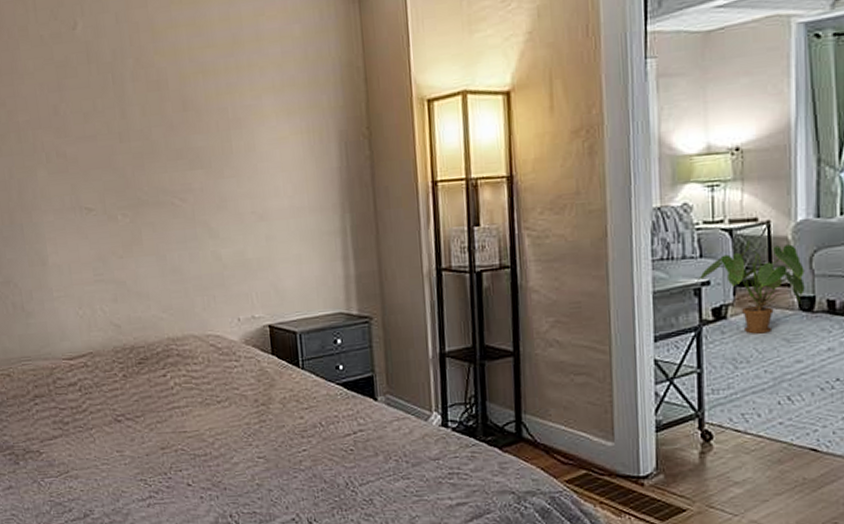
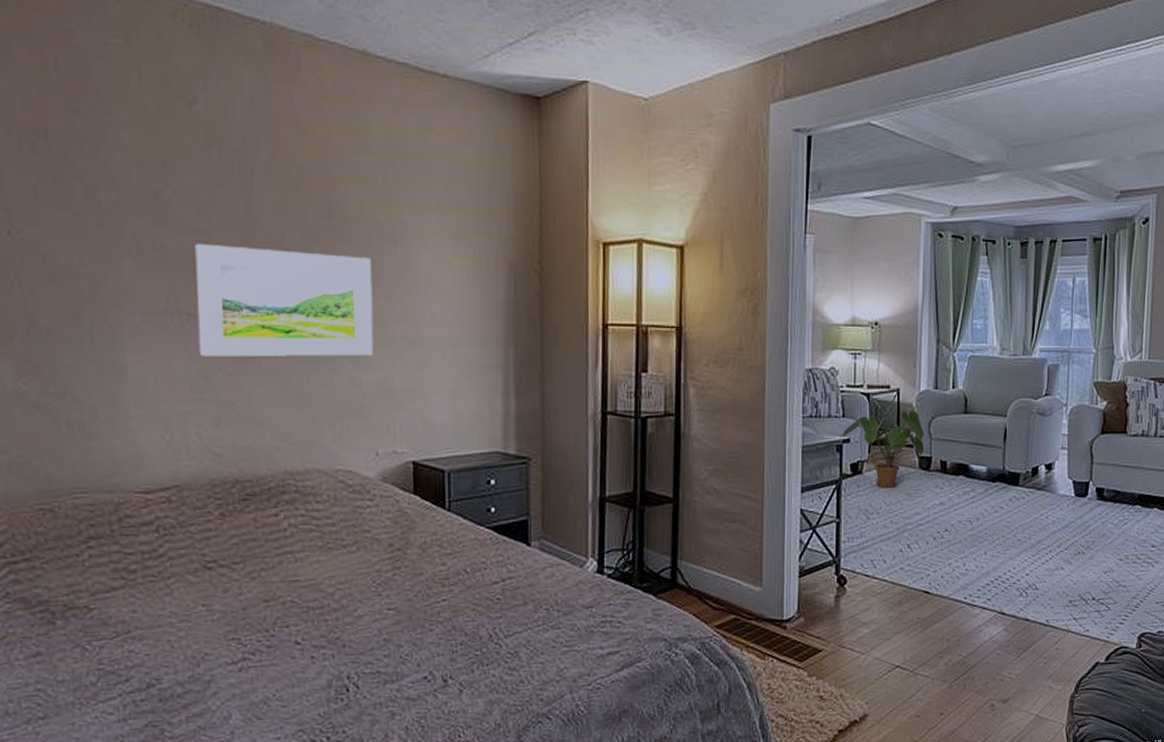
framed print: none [86,142,229,244] -> present [195,243,374,357]

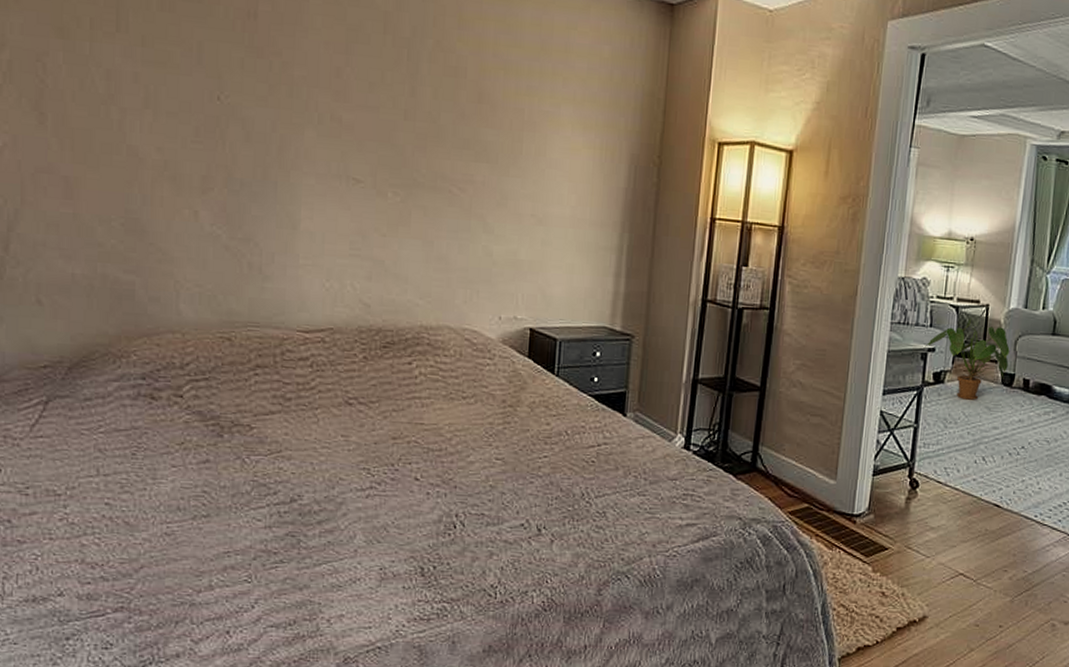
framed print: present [195,243,374,357] -> none [360,117,511,229]

